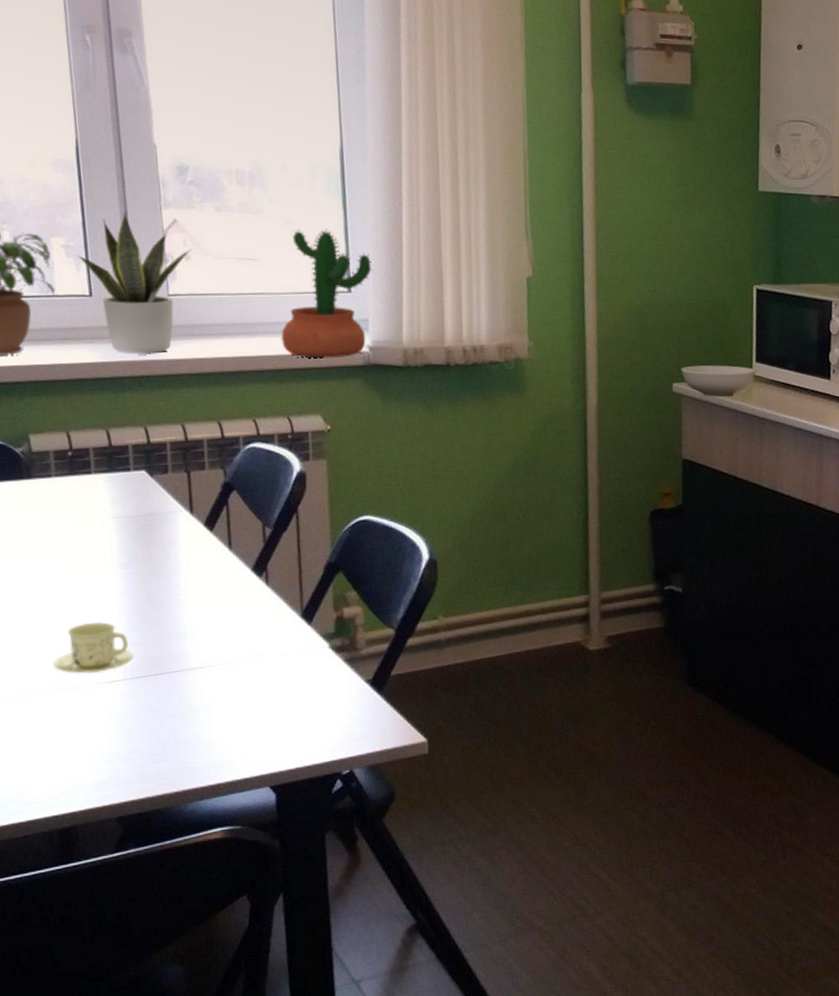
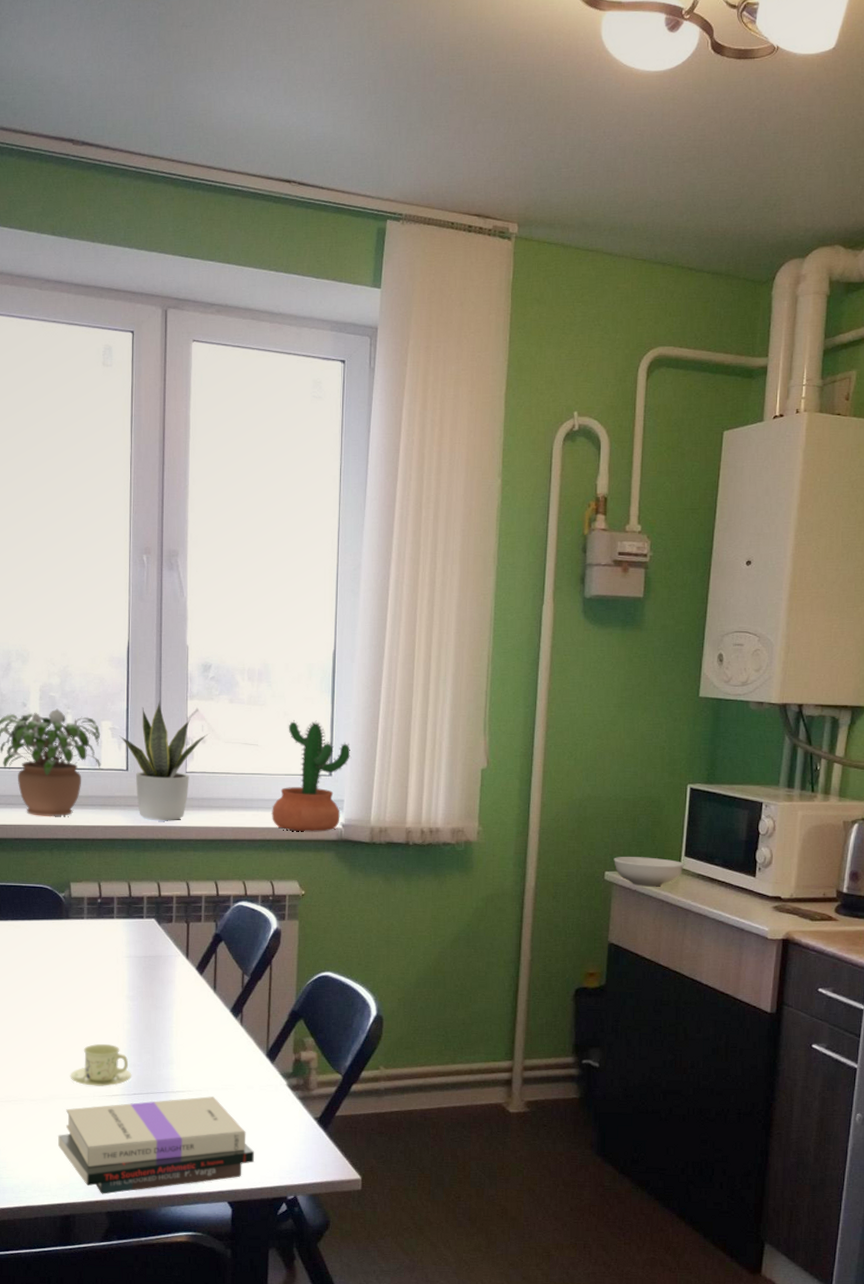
books: none [44,669,298,798] -> present [58,1096,255,1194]

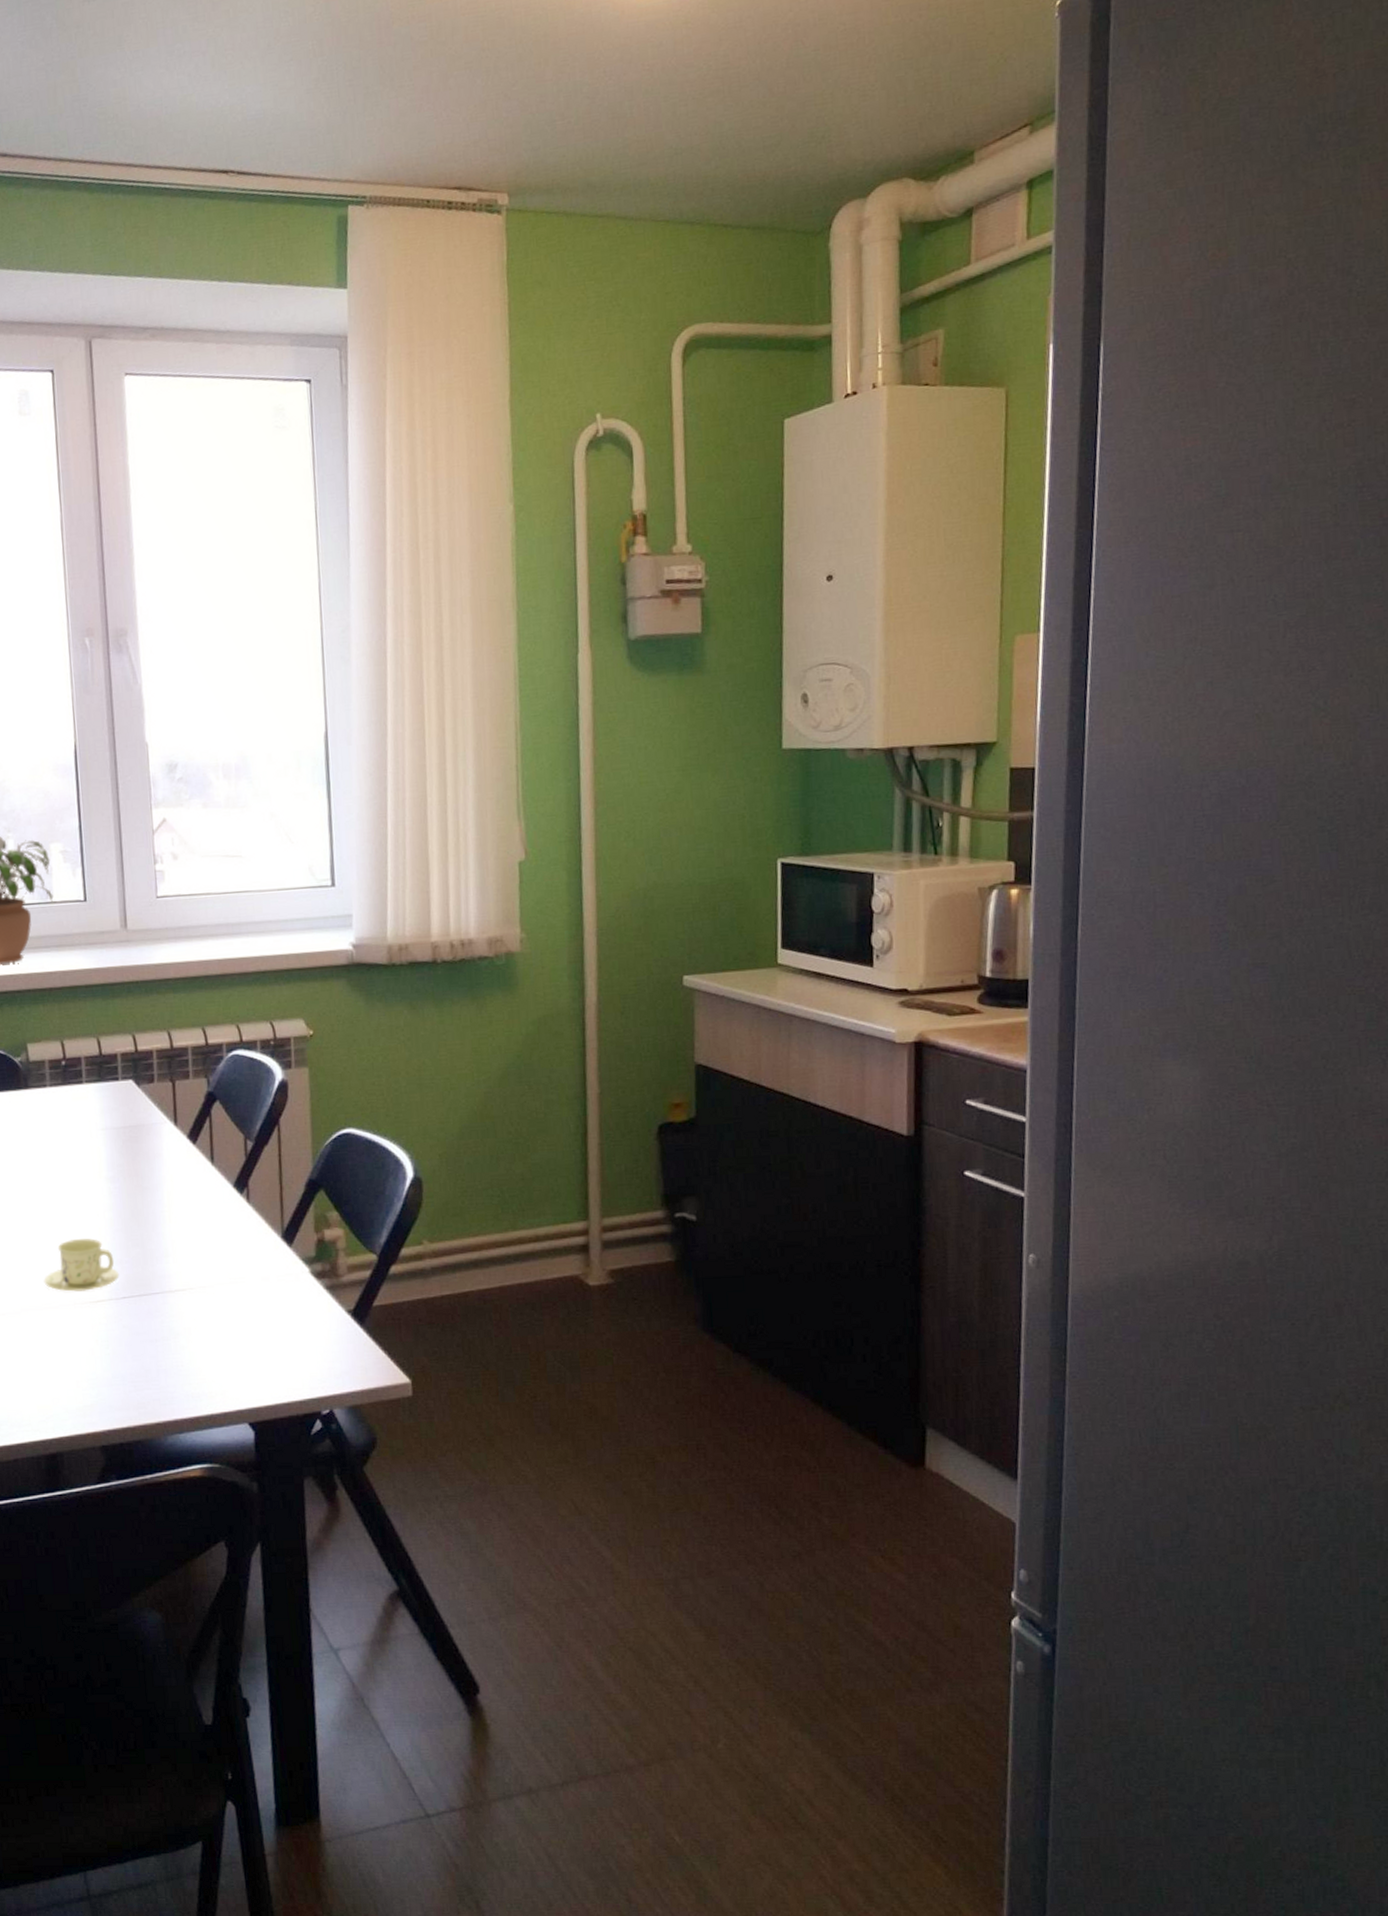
books: present [58,1096,255,1194] -> none [35,1293,277,1425]
potted plant: present [119,700,209,821] -> none [73,812,181,960]
potted cactus: present [272,720,351,832] -> none [265,820,357,959]
bowl: present [614,857,685,888] -> none [693,953,783,992]

